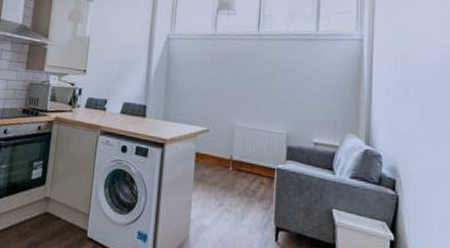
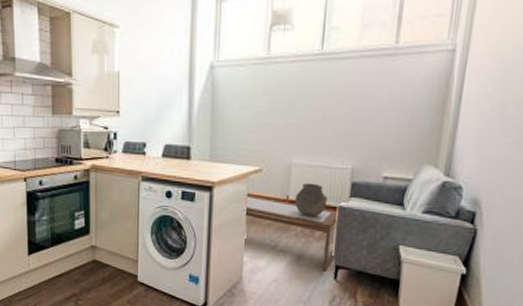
coffee table: none [192,152,278,233] -> present [243,194,340,272]
ceramic pot: none [237,144,266,178] -> present [294,183,327,217]

